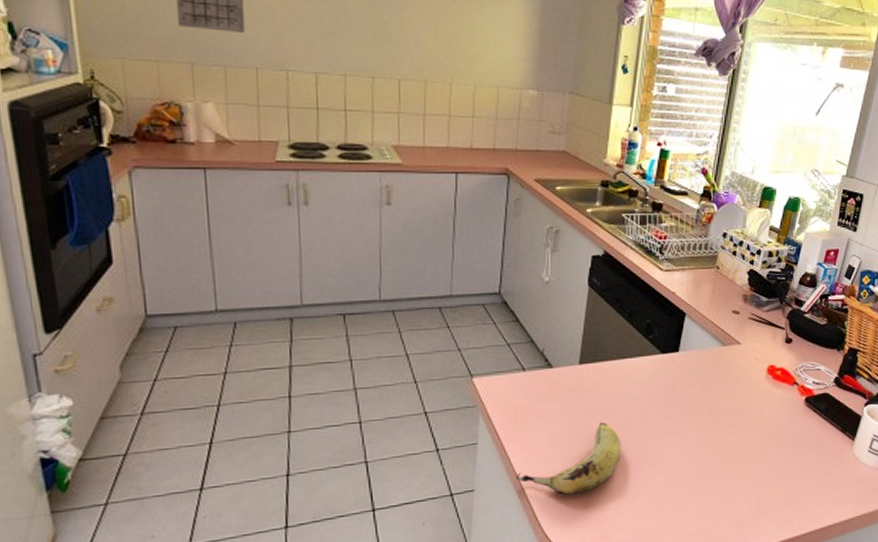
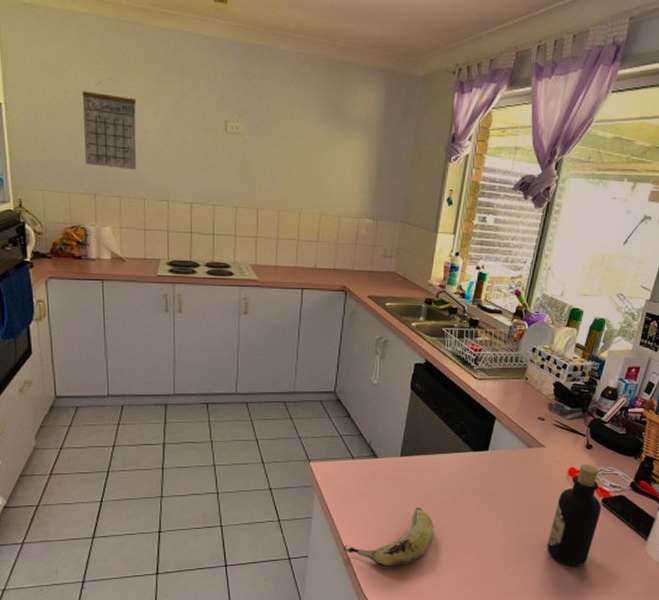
bottle: none [748,360,805,477] -> present [547,464,602,566]

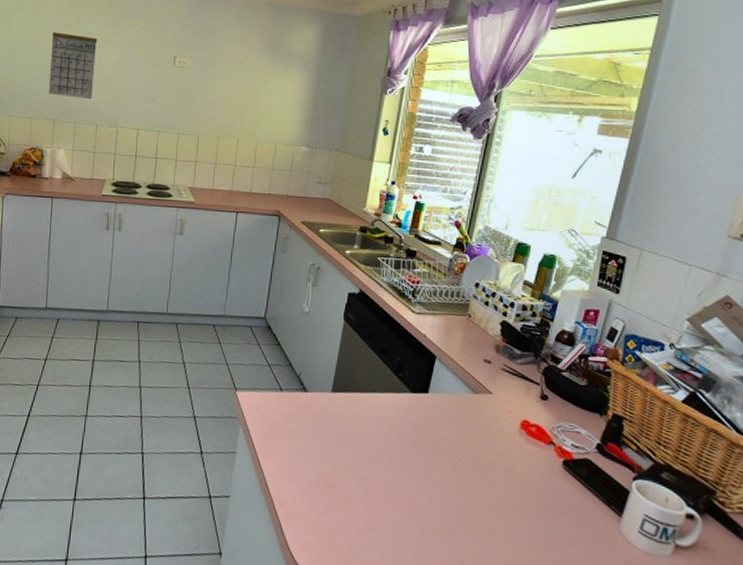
fruit: present [344,507,435,567] -> none [268,451,369,519]
bottle: present [547,464,602,566] -> none [499,416,563,542]

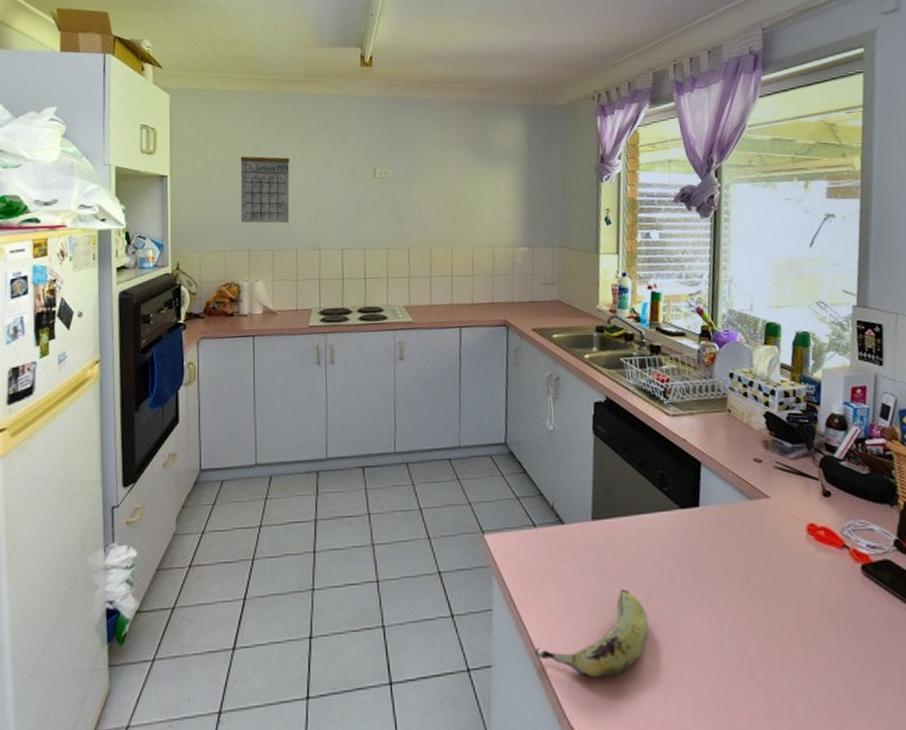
fruit: none [268,451,369,519] -> present [535,589,649,678]

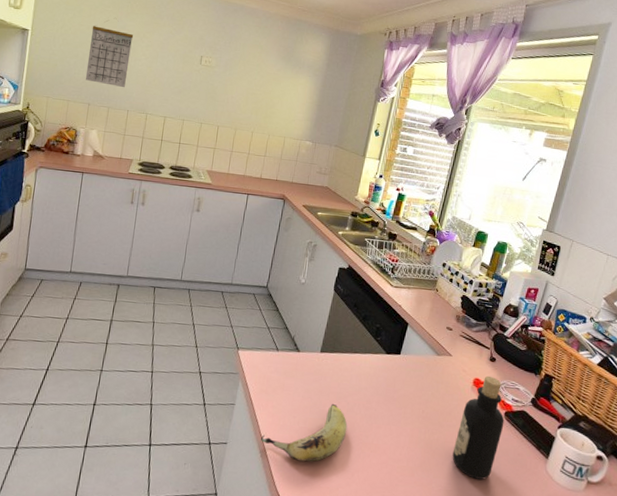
bottle: none [801,517,865,669] -> present [452,375,505,480]

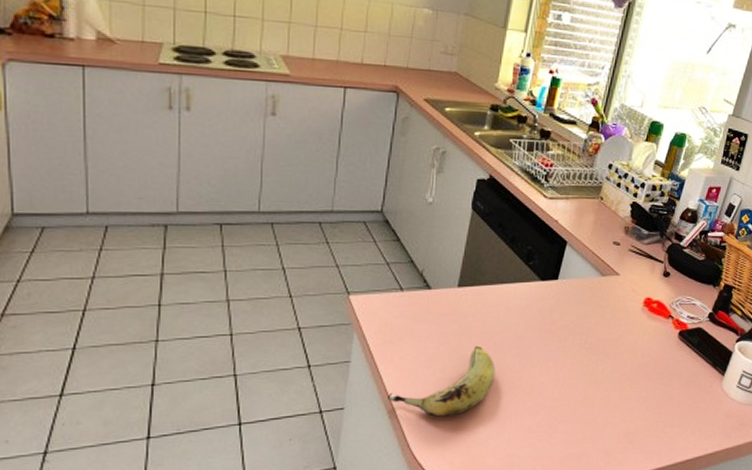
bottle: present [452,375,505,480] -> none [619,293,678,408]

